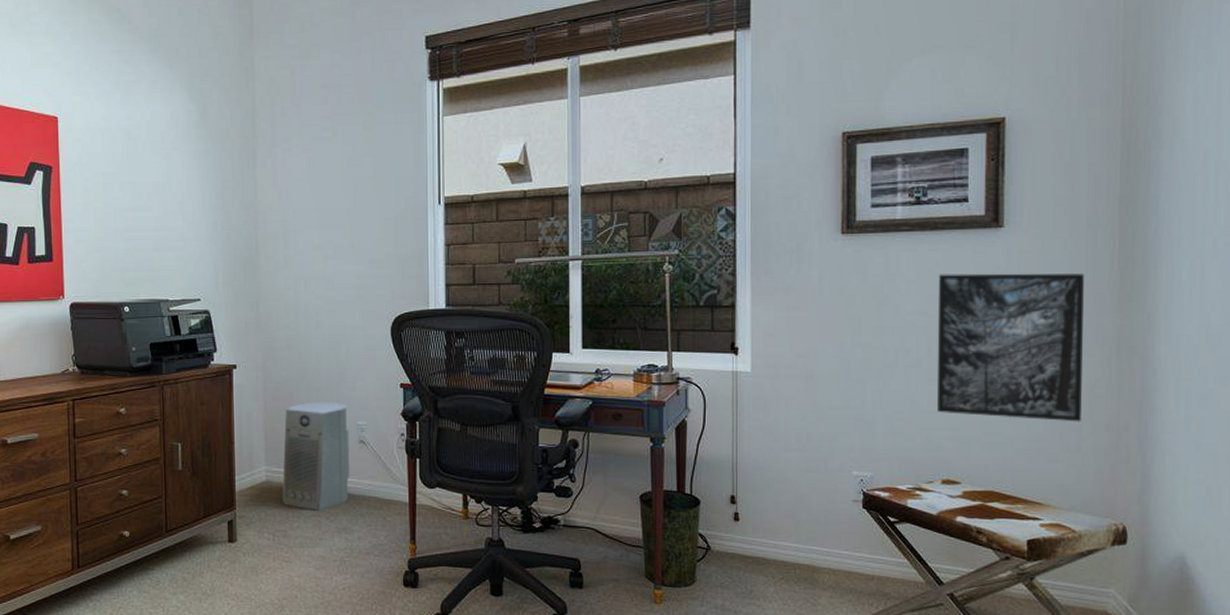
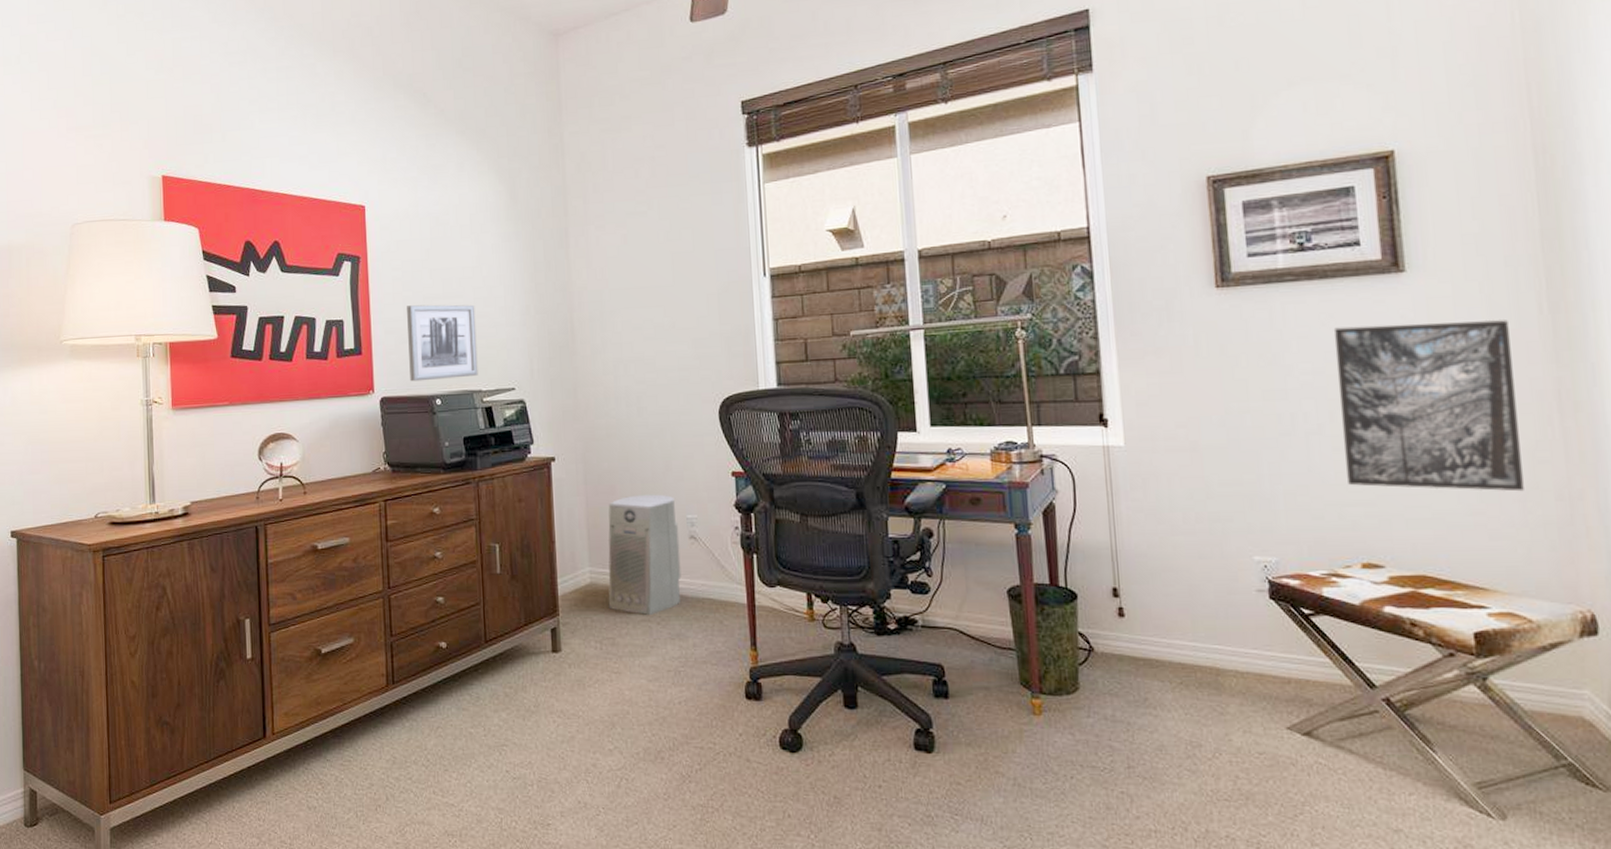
wall art: none [98,216,166,289] -> present [407,304,478,382]

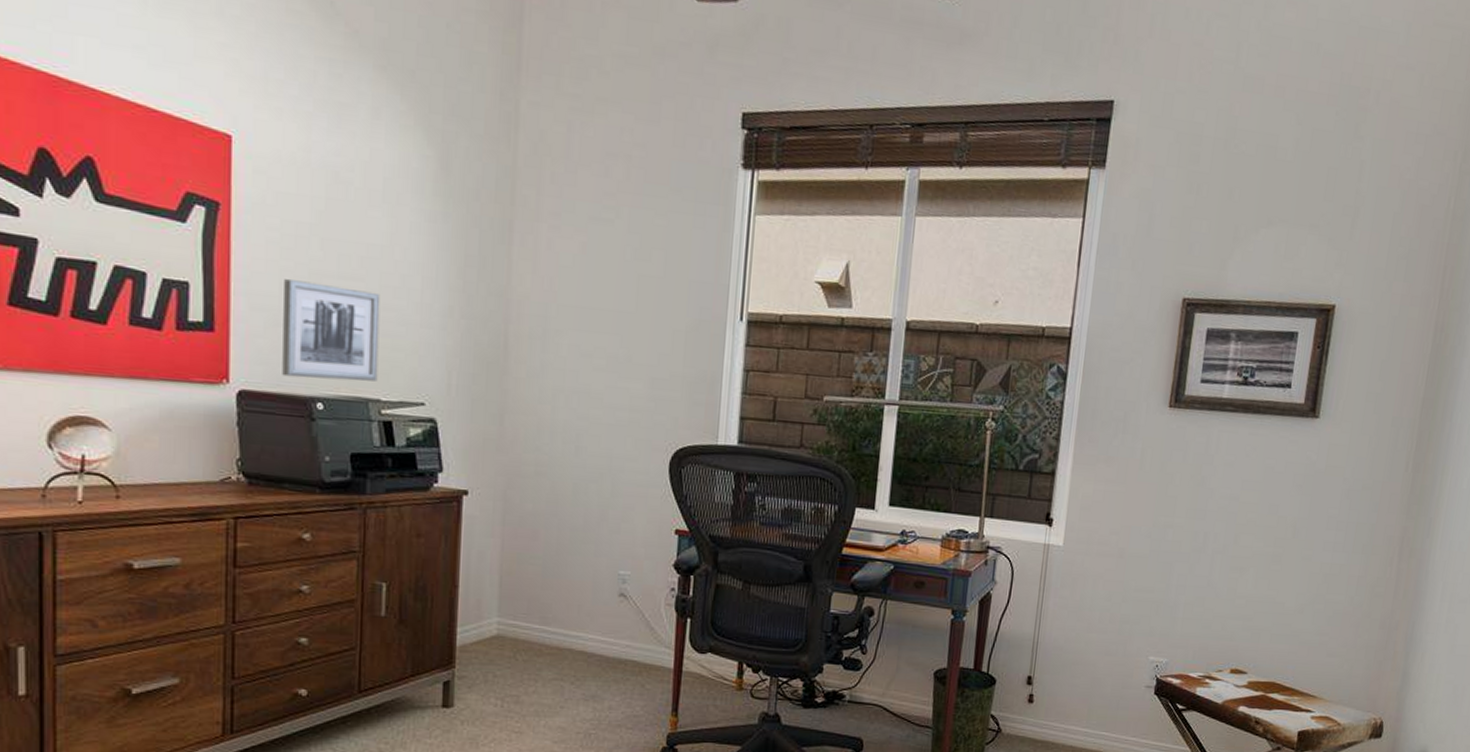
air purifier: present [608,494,681,615] -> none [516,543,608,674]
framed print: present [1333,319,1524,492] -> none [1235,460,1382,619]

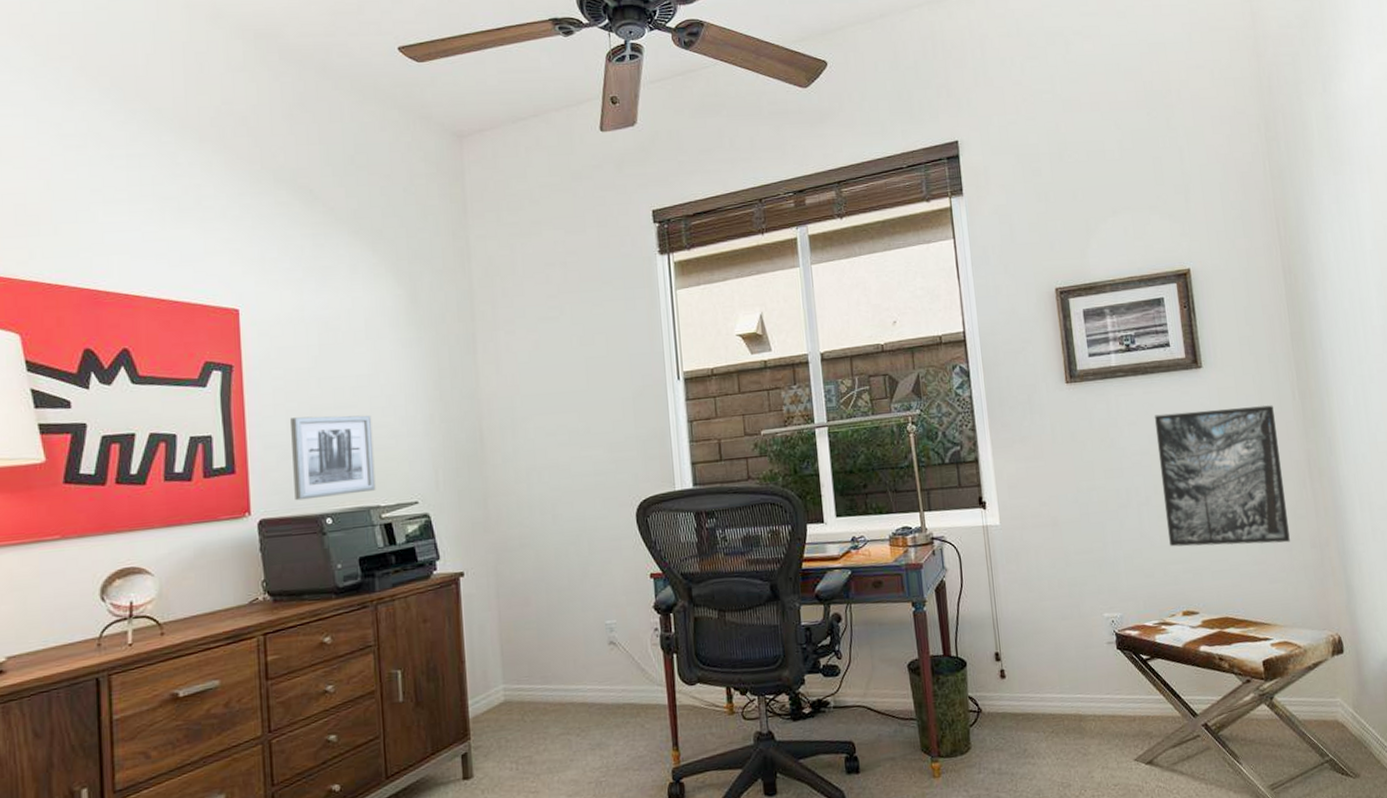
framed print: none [1235,460,1382,619] -> present [1154,405,1290,547]

